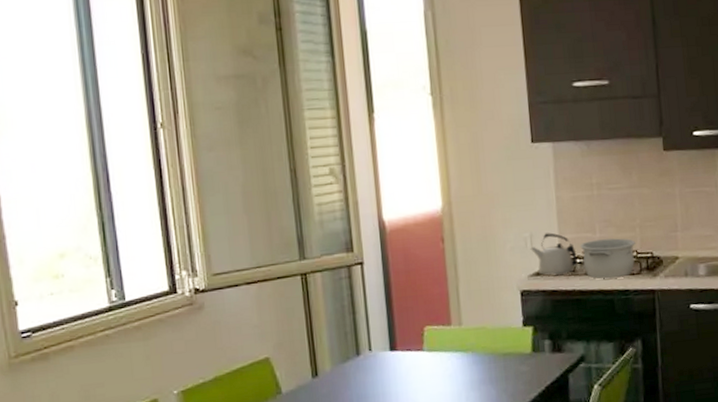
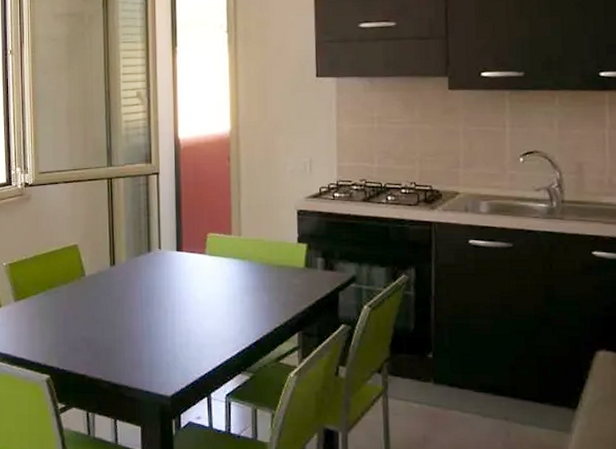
kettle: present [530,232,578,276] -> none [309,160,354,200]
cooking pot: present [580,238,635,280] -> none [357,170,414,207]

